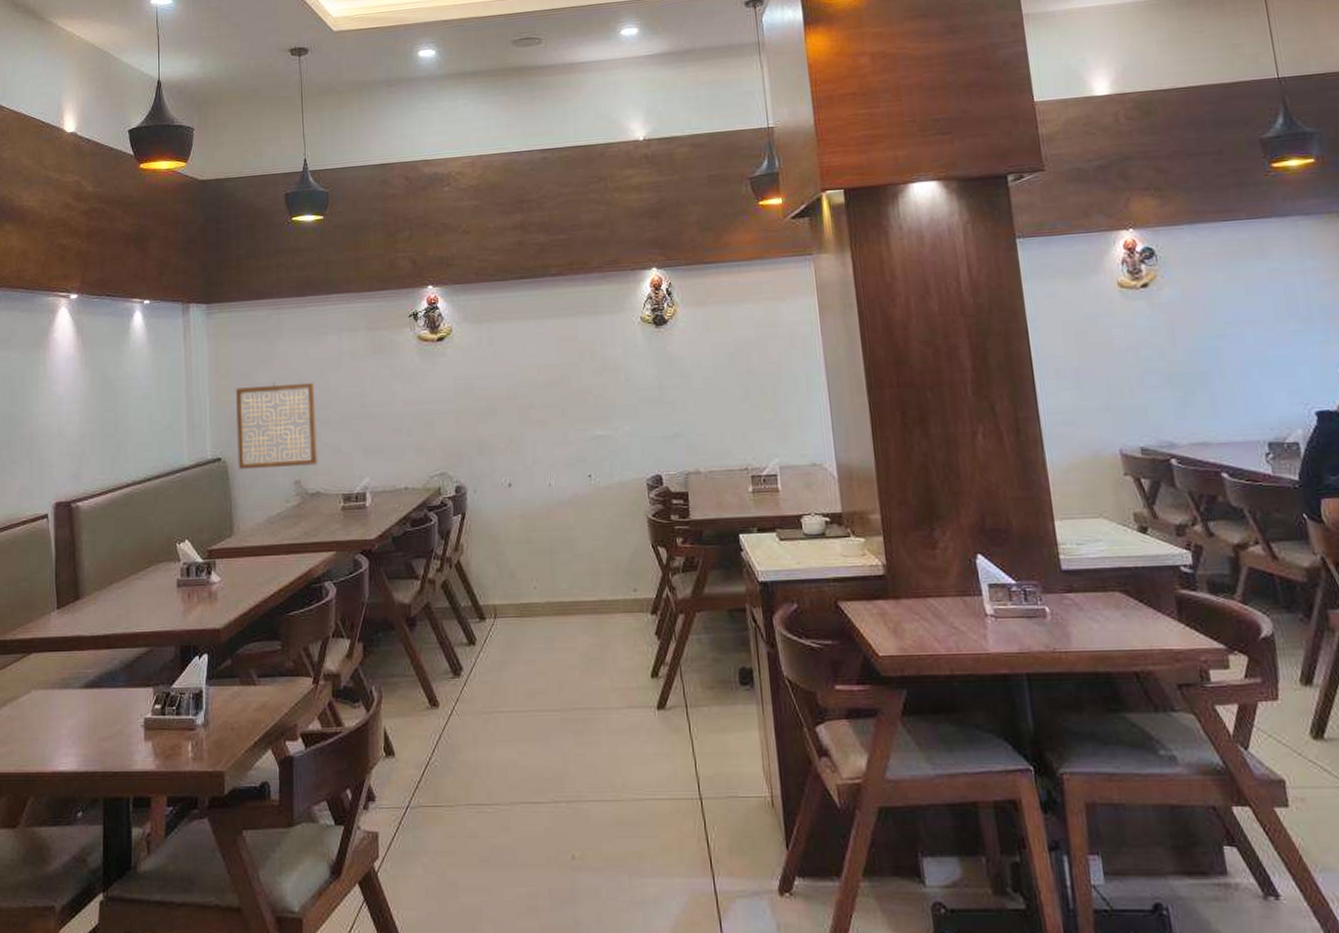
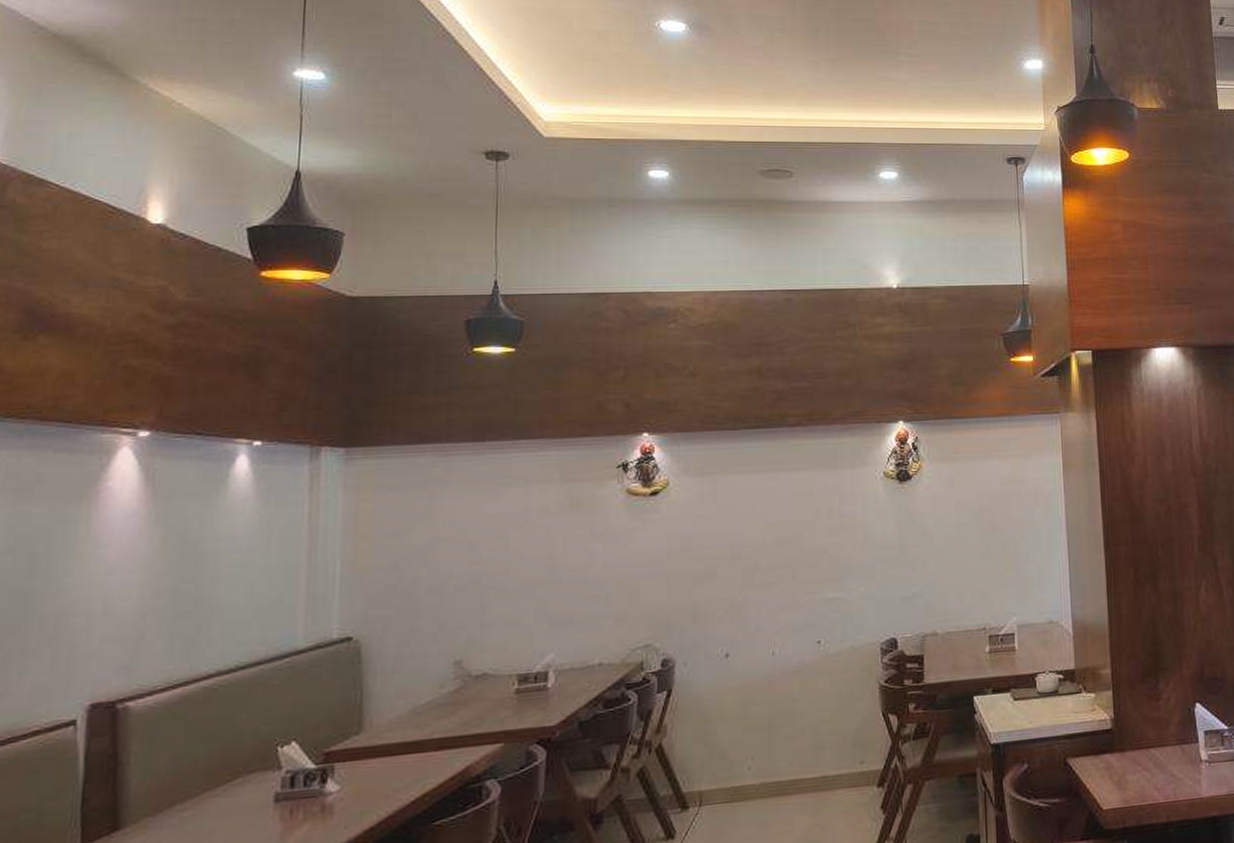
wall art: present [235,382,319,470] -> none [376,543,489,651]

